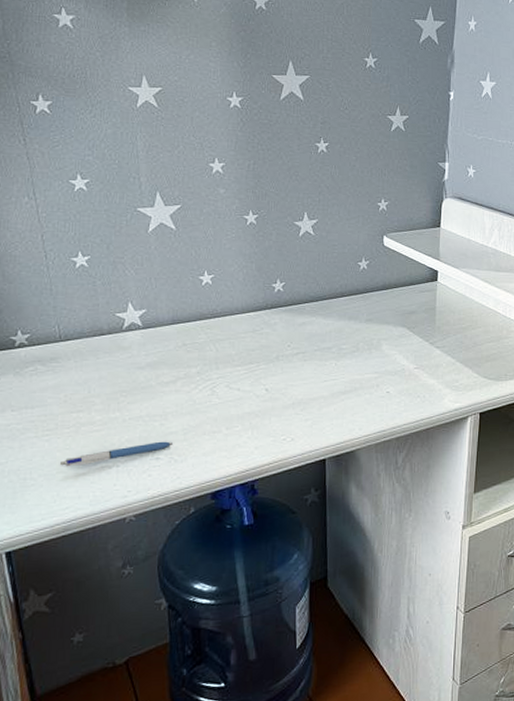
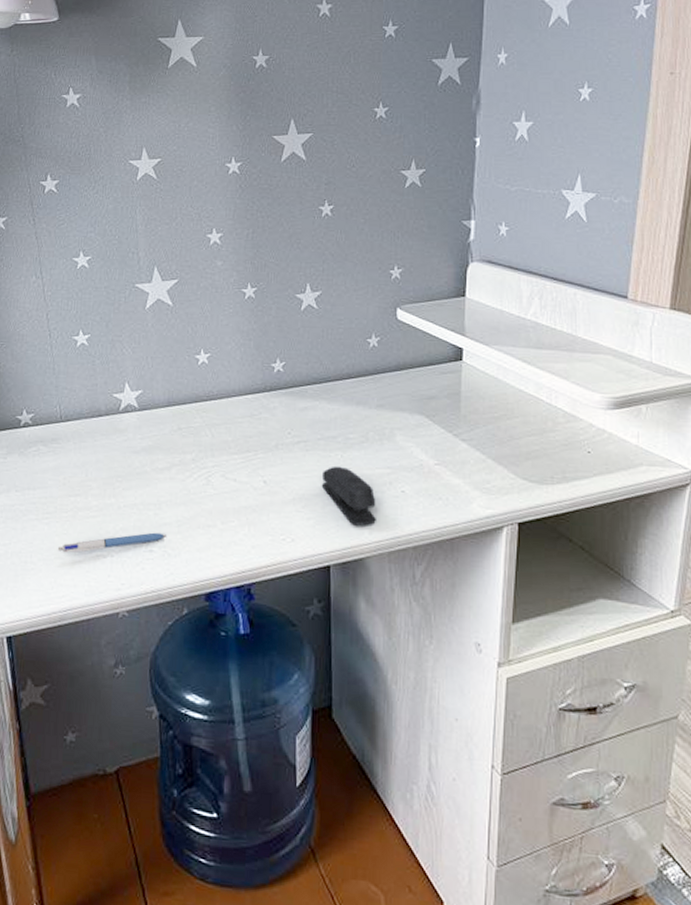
stapler: none [317,373,365,423] -> present [321,466,376,526]

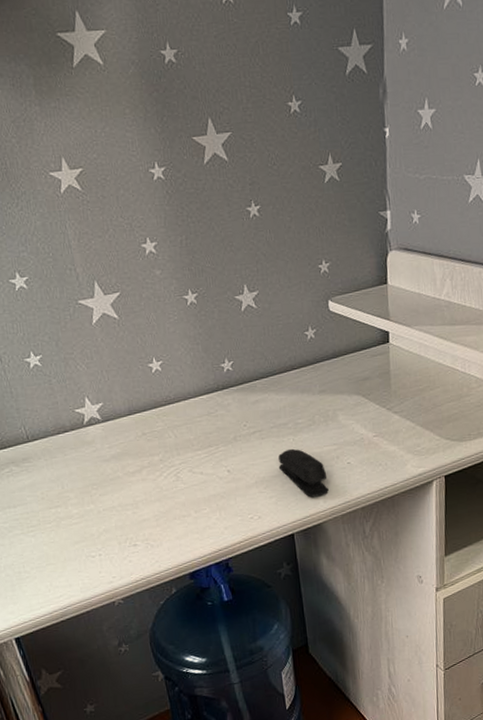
pen: present [57,532,166,553] -> none [47,528,147,559]

